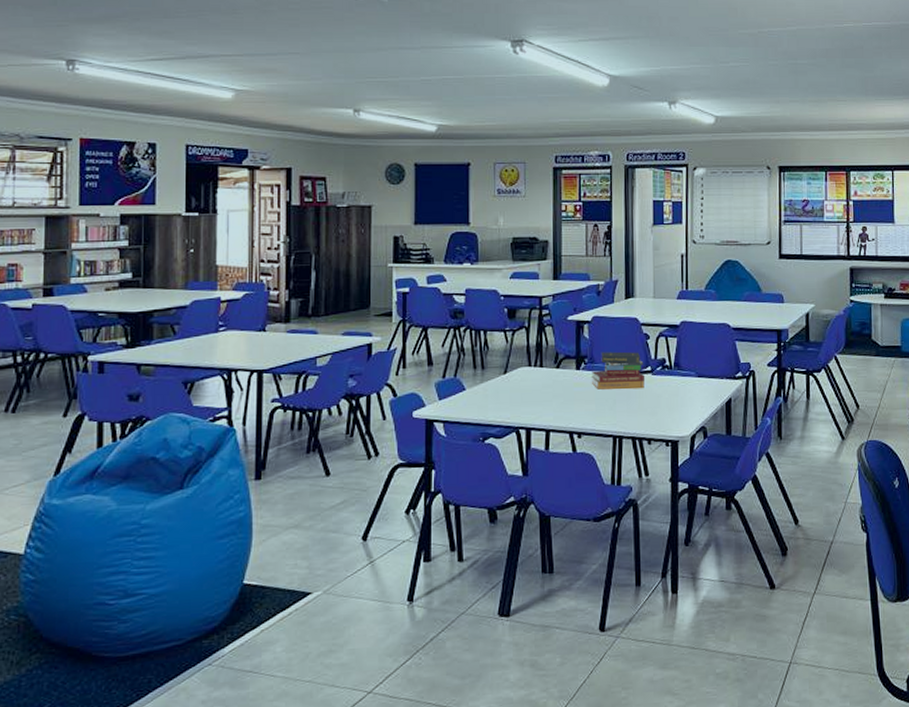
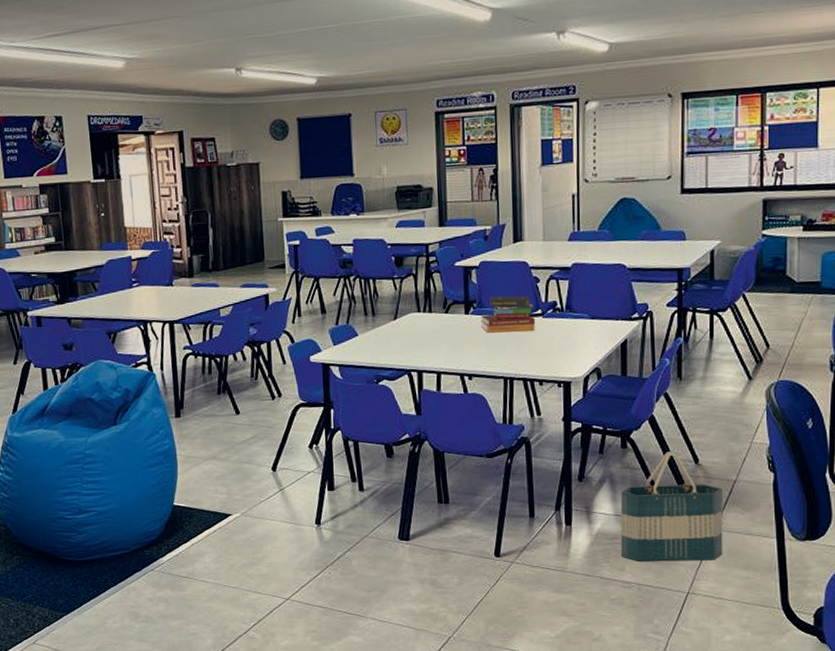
tote bag: none [725,512,822,631] -> present [620,451,723,562]

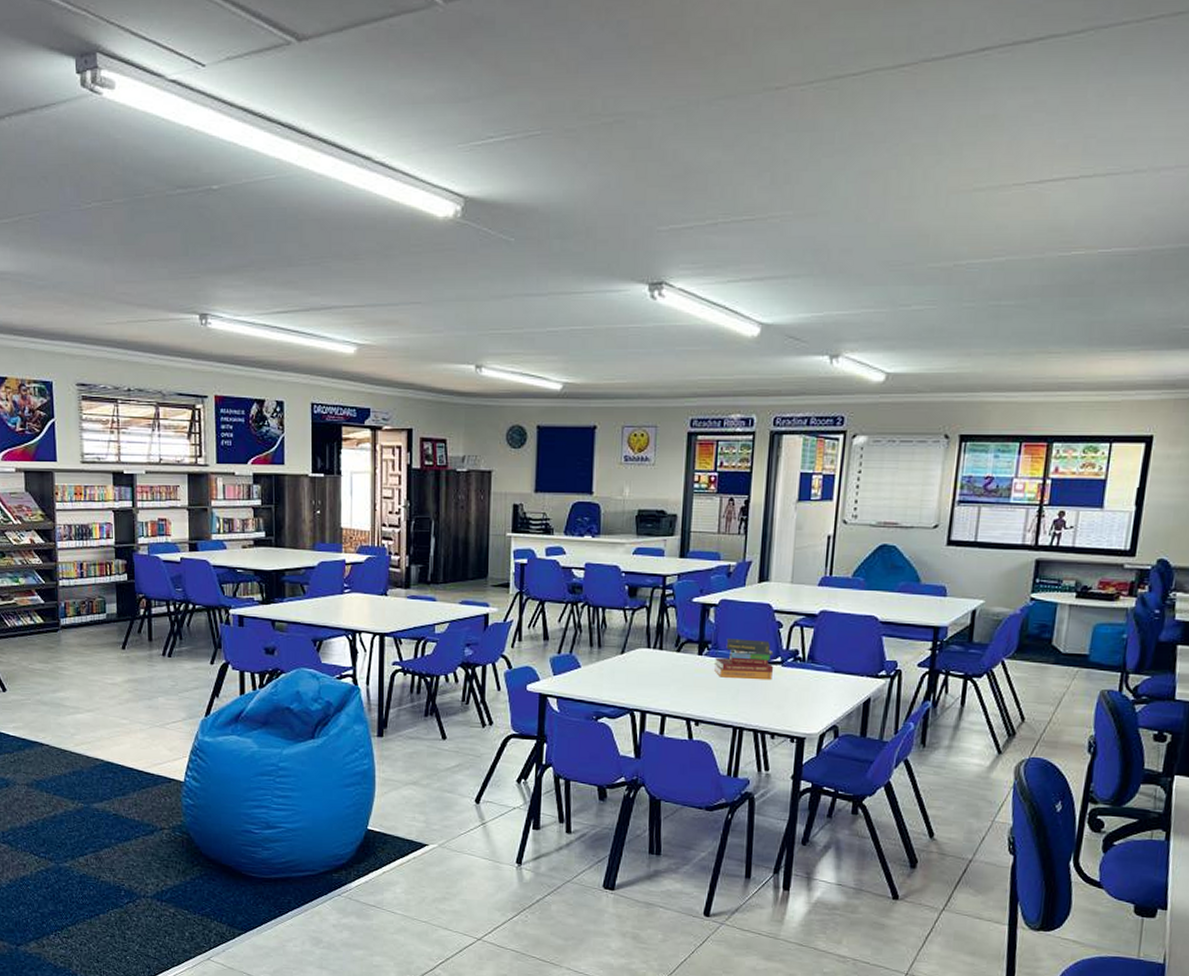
tote bag: present [620,451,723,562] -> none [838,822,956,942]

